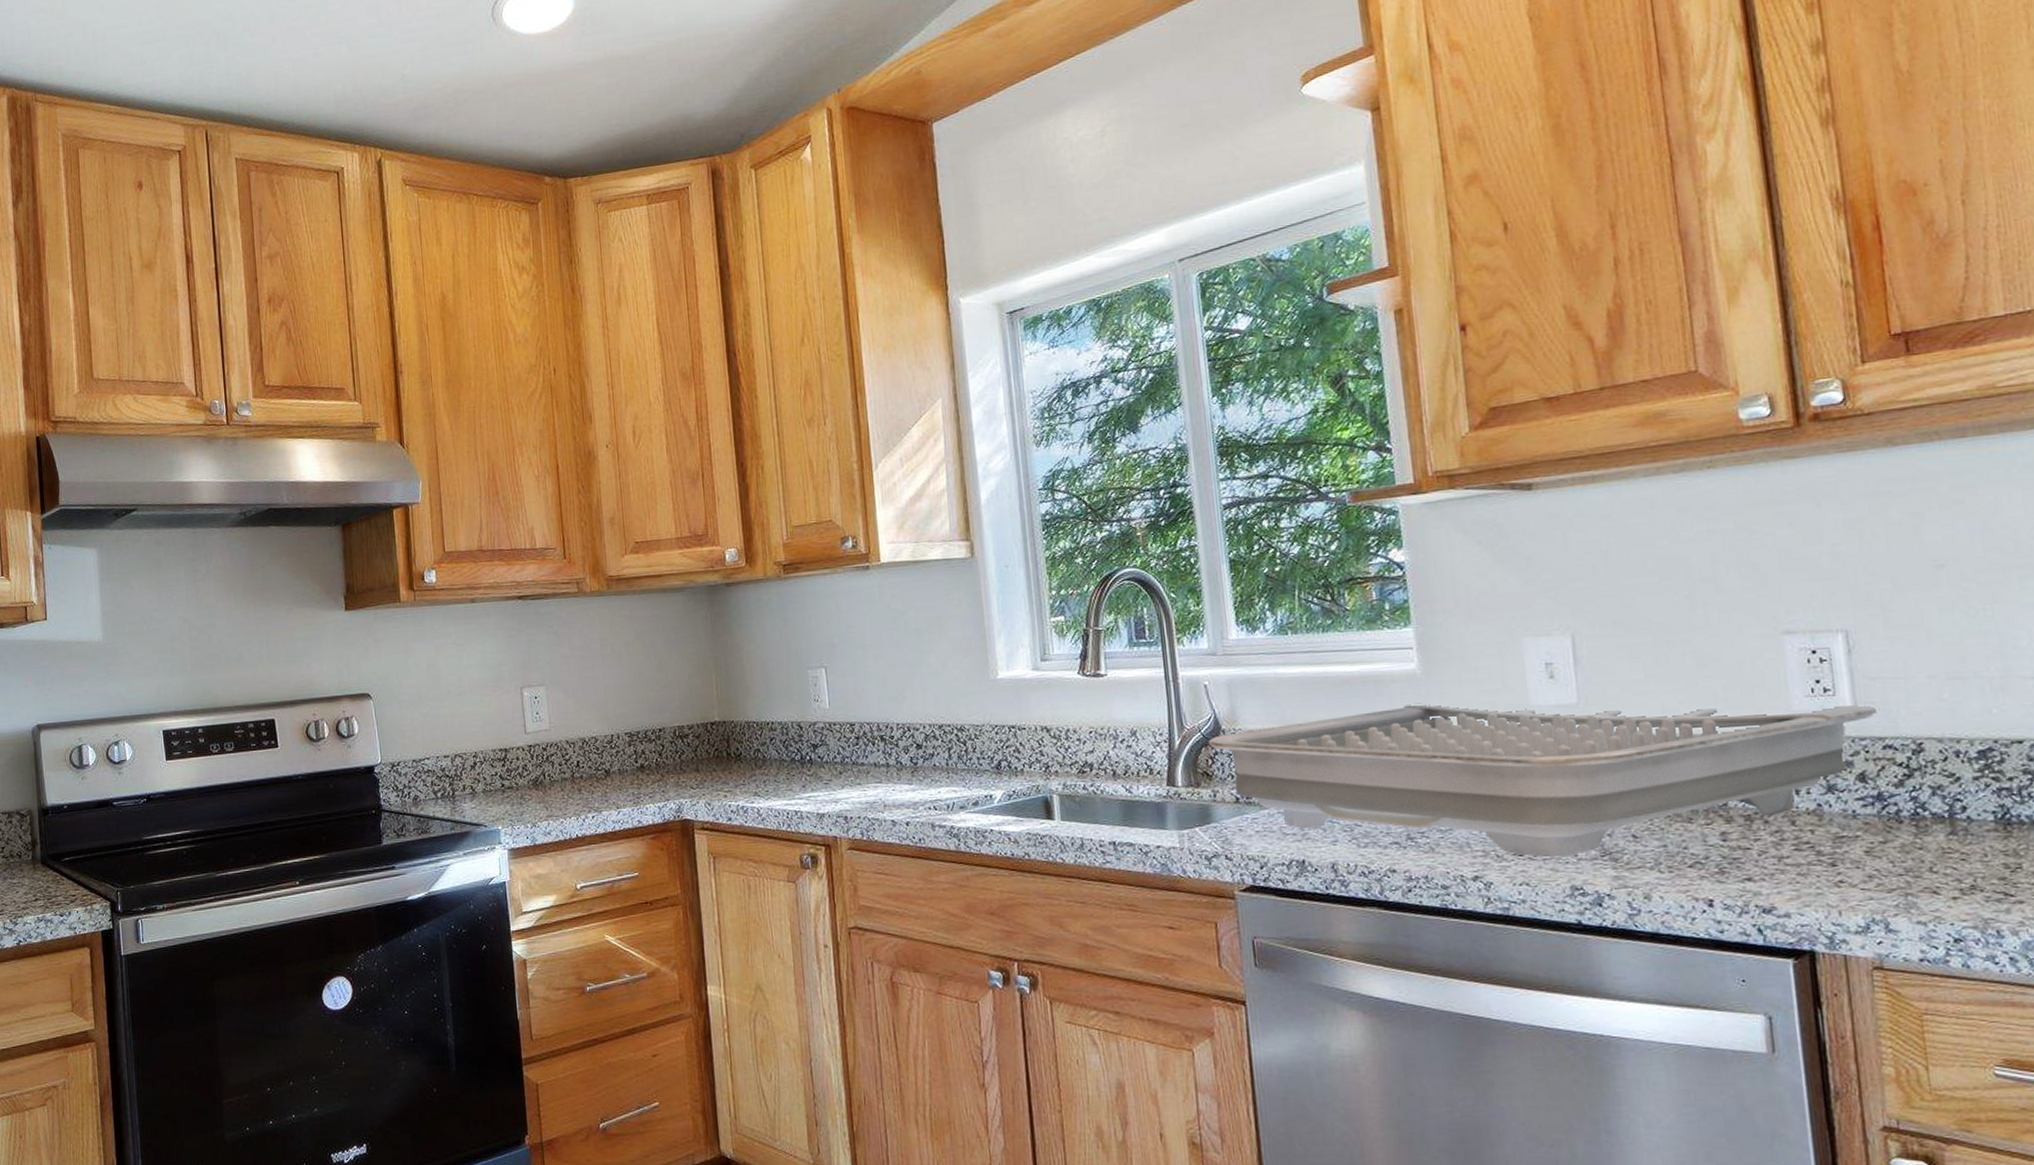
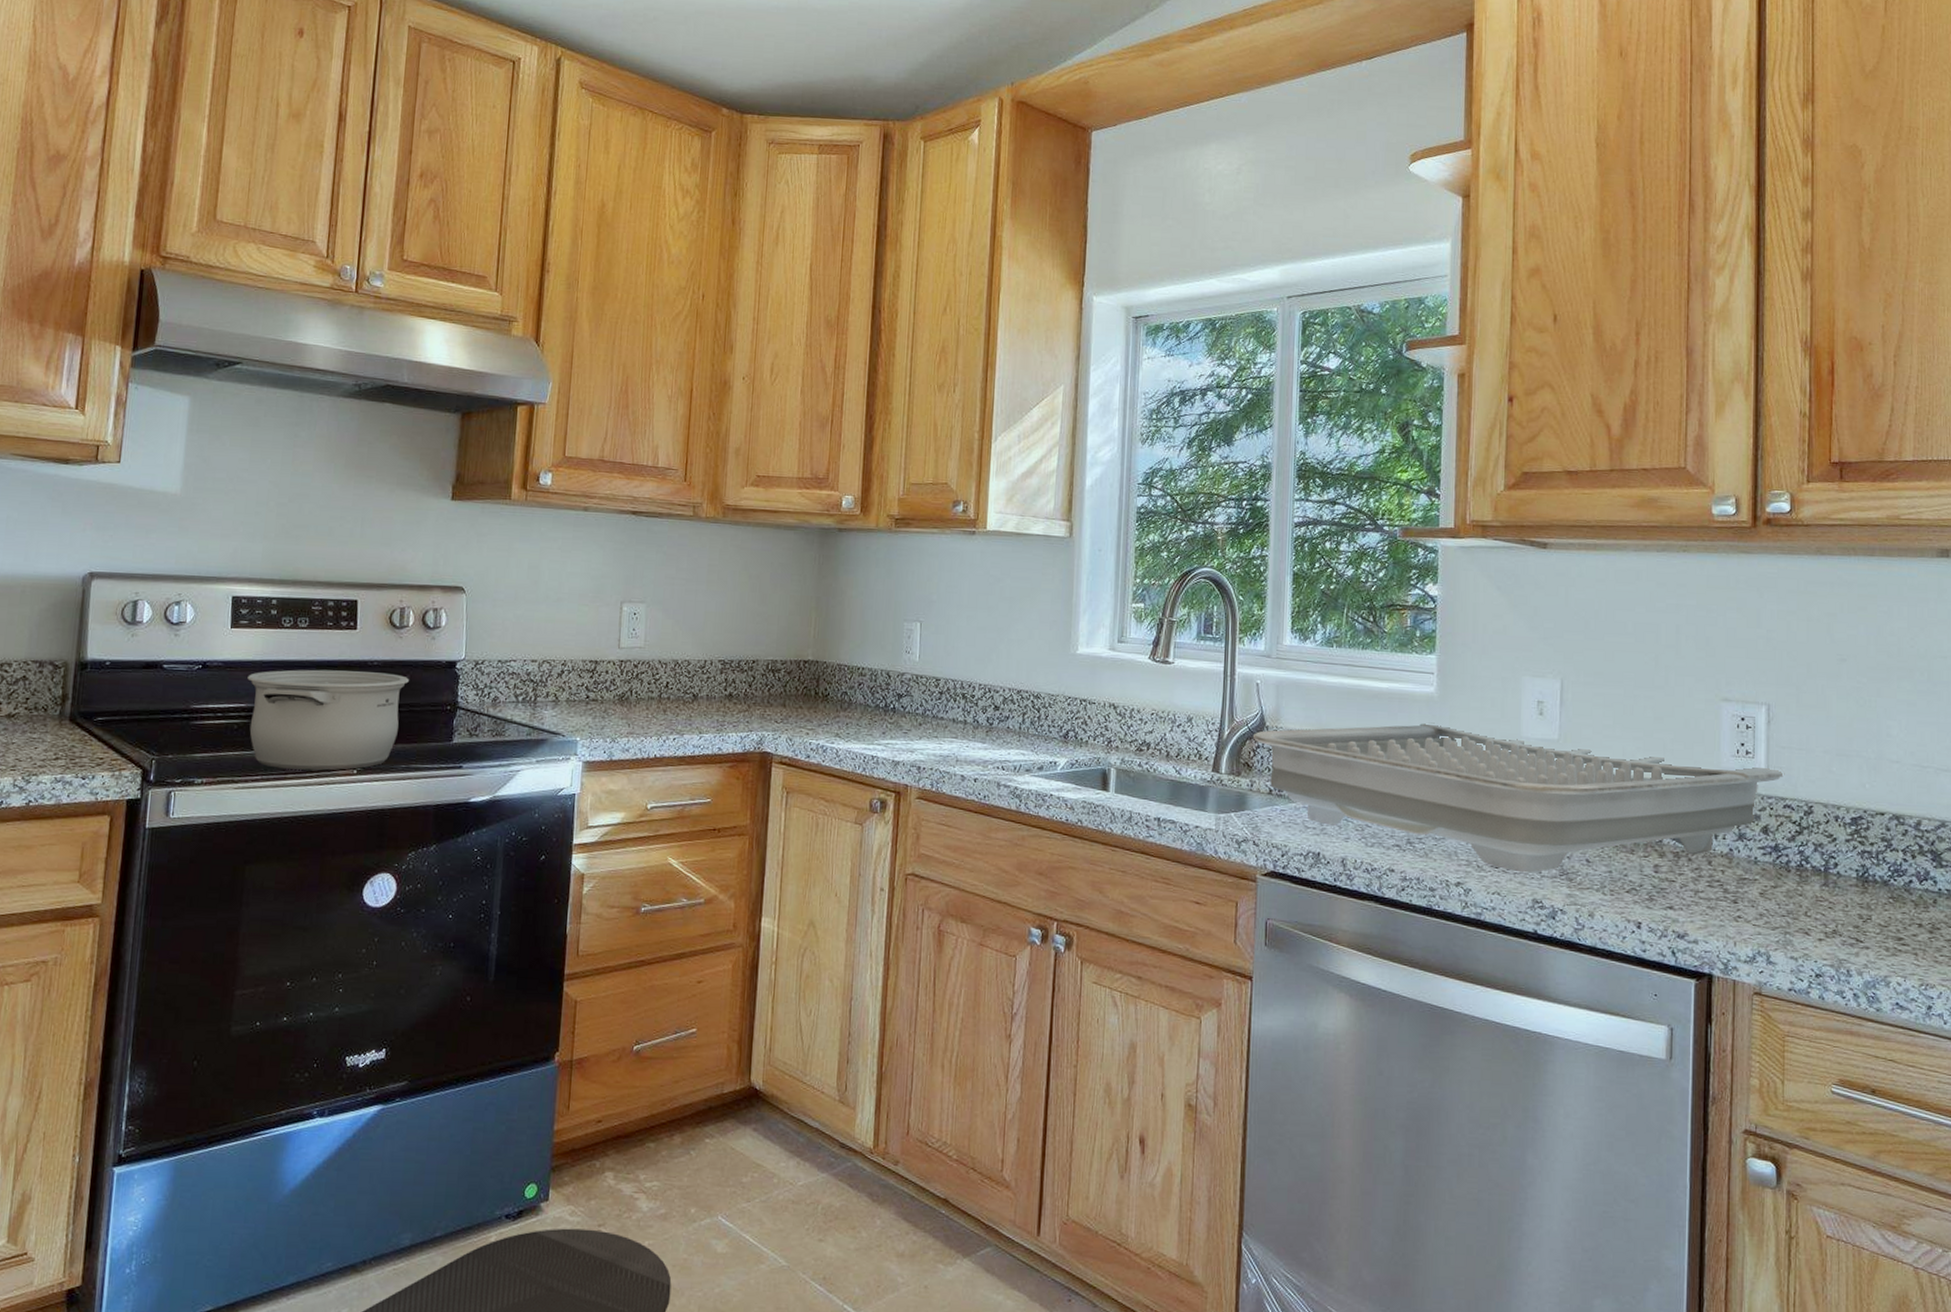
cooking pot: none [188,785,333,888] -> present [247,669,409,771]

